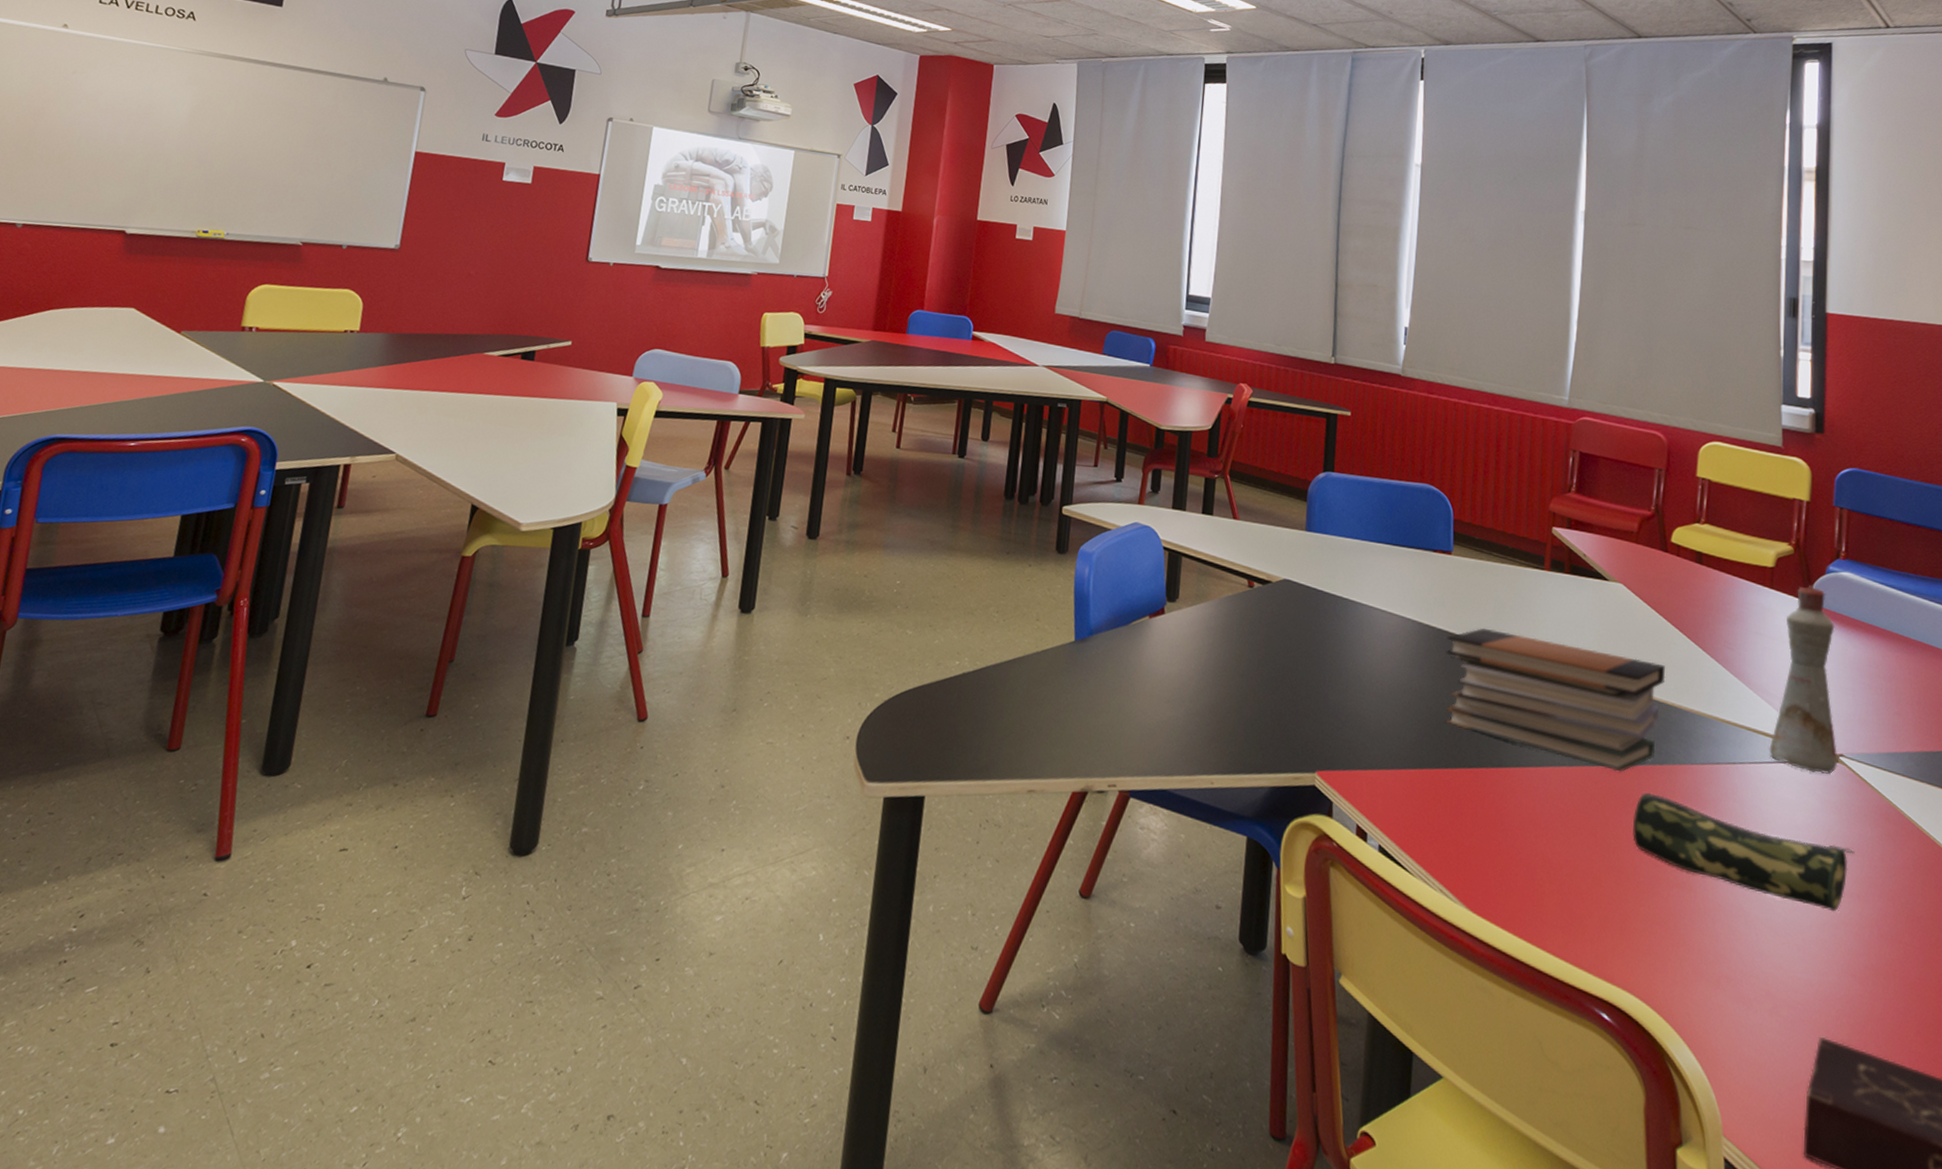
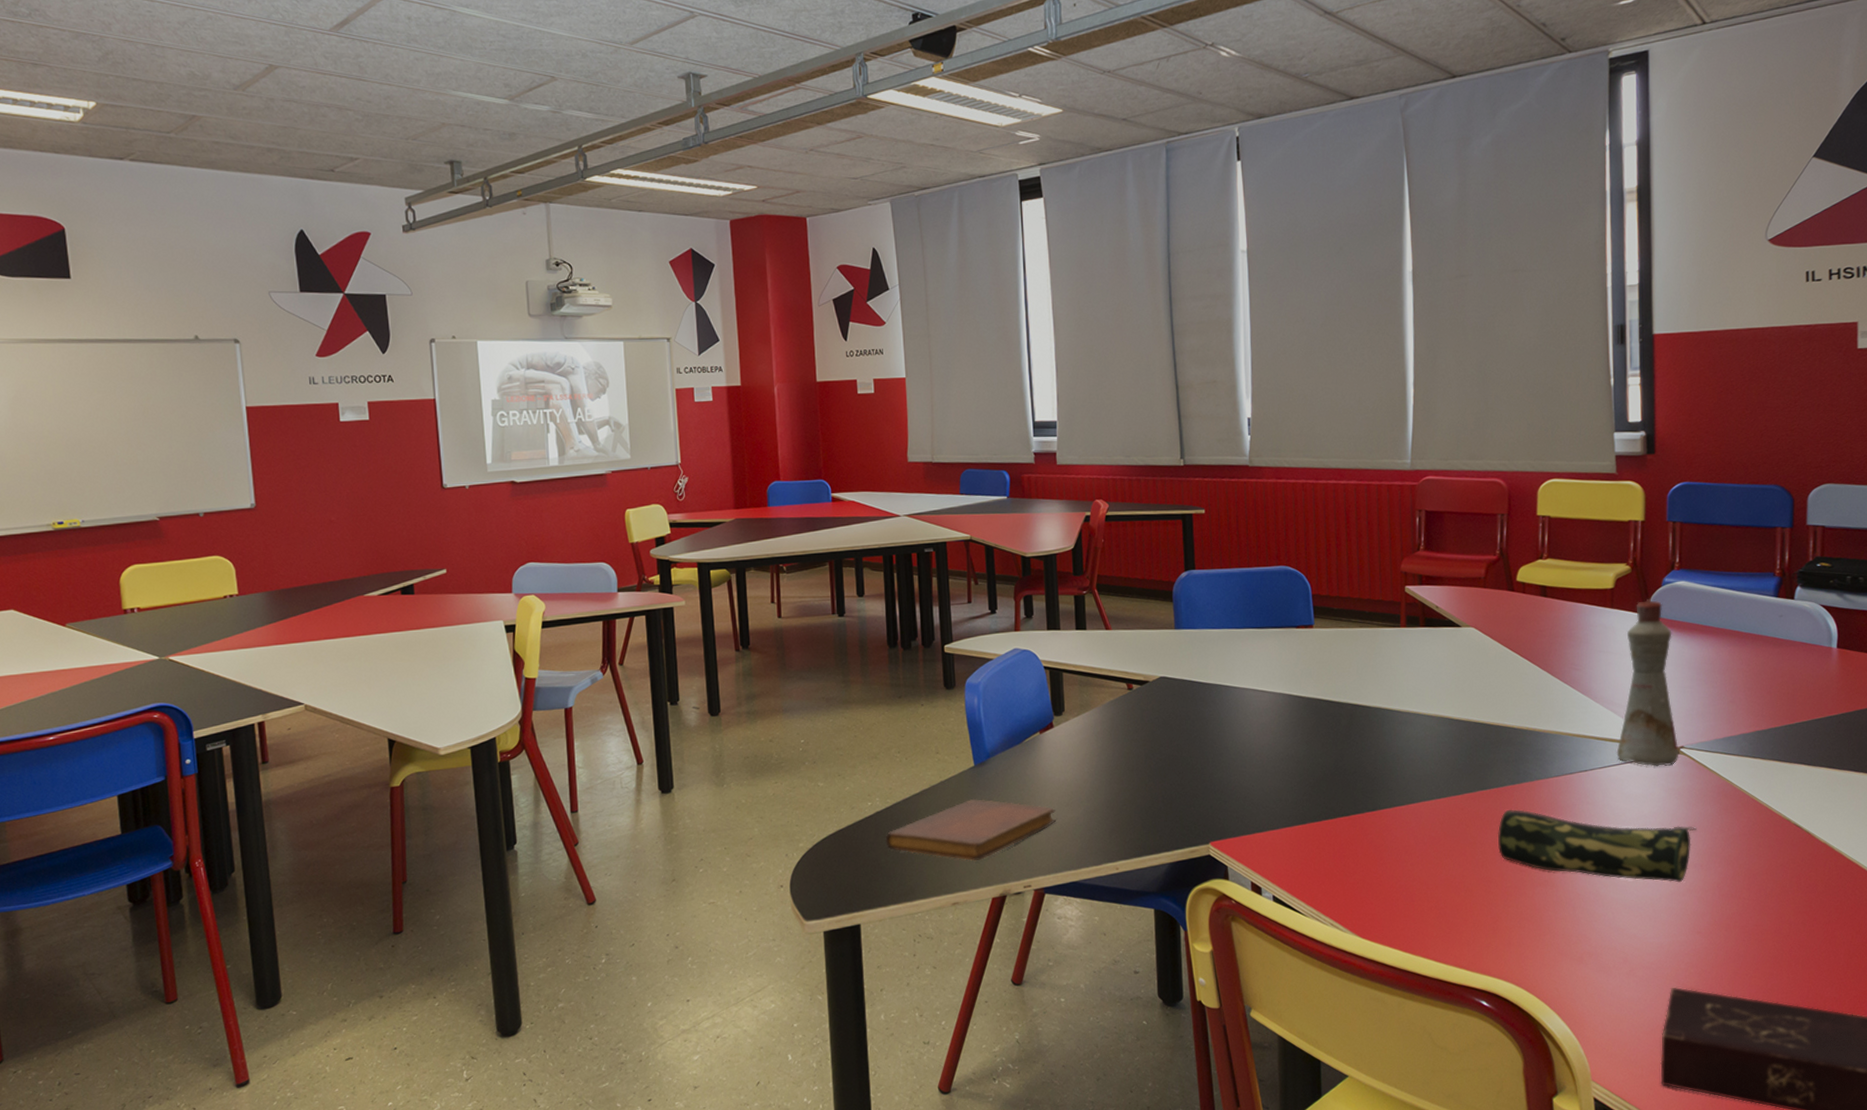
notebook: none [967,676,1154,747] -> present [885,798,1056,861]
book stack: present [1445,628,1666,772] -> none [1316,689,1519,796]

